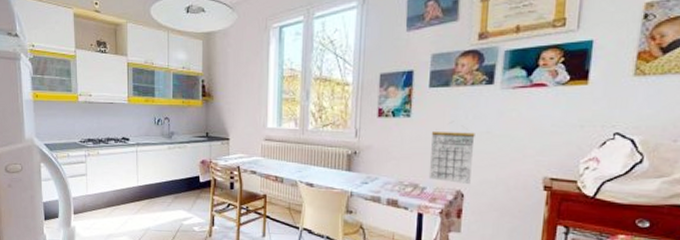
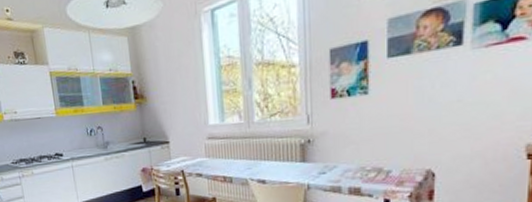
calendar: present [428,132,475,184] -> none [393,103,444,162]

